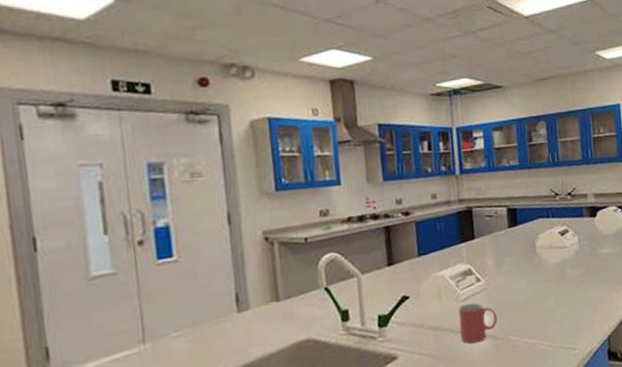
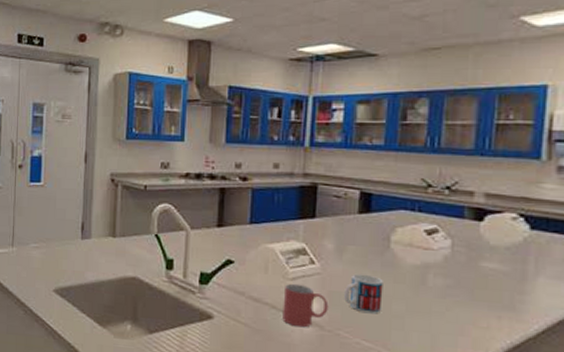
mug: none [508,280,538,315] -> present [344,273,383,314]

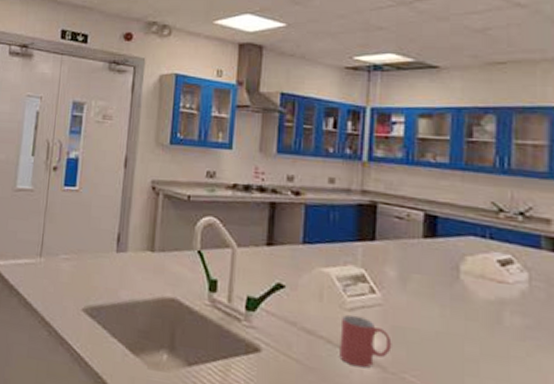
mug: present [344,273,383,314] -> none [410,307,453,356]

